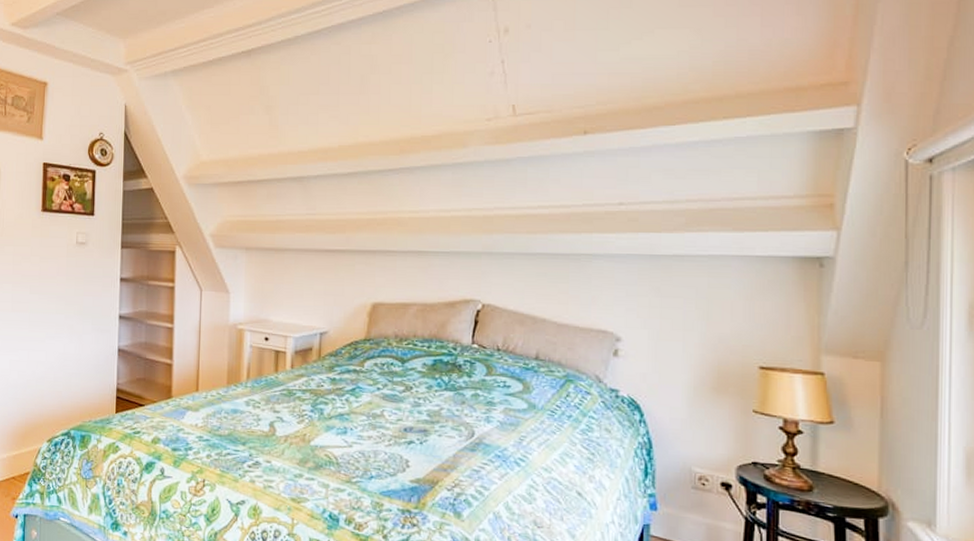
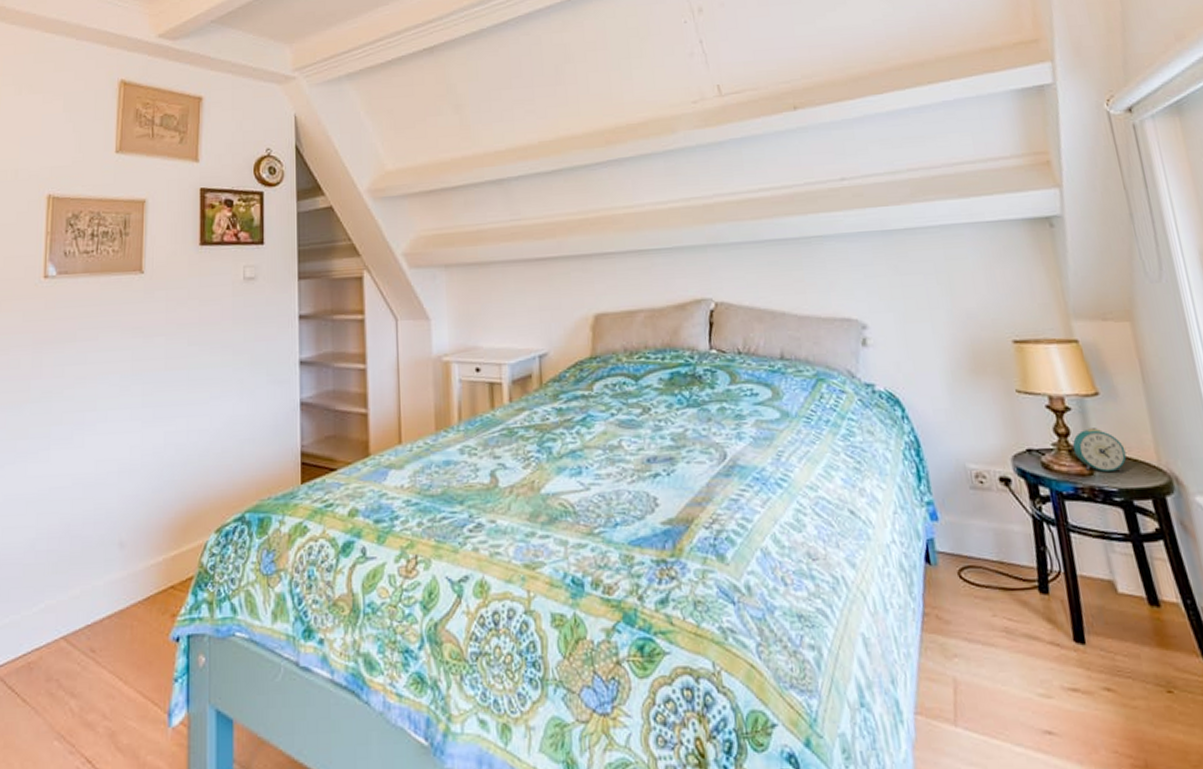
alarm clock: none [797,451,848,492] -> present [1072,428,1127,473]

